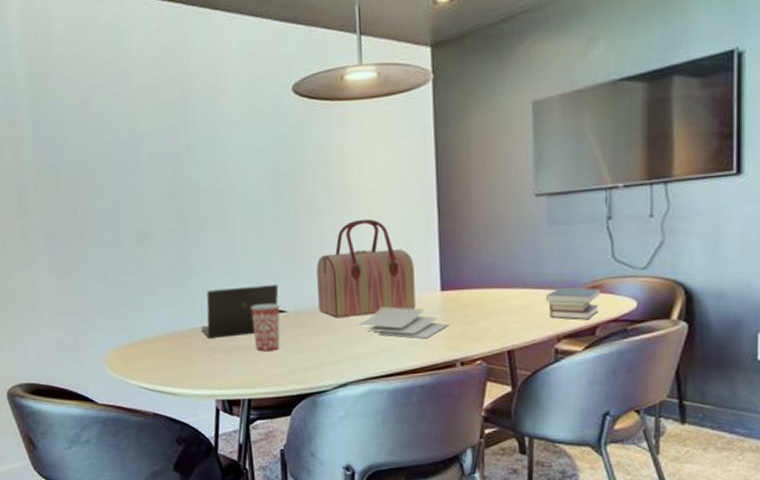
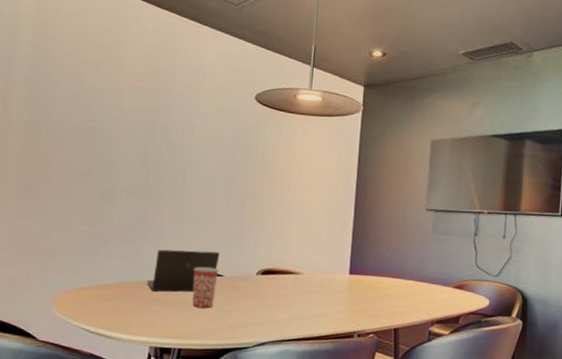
handbag: present [316,218,416,317] -> none [251,208,331,287]
papers: present [357,307,450,339] -> none [280,282,353,312]
books: present [546,287,600,320] -> none [426,282,465,311]

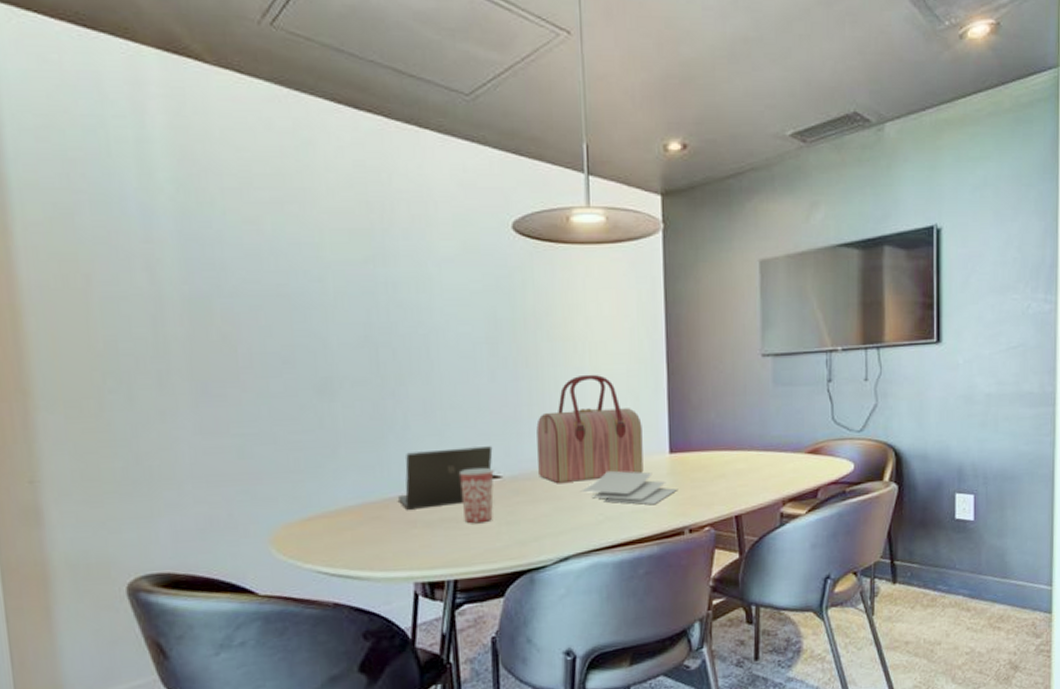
handbag: none [251,208,331,287] -> present [536,374,644,483]
papers: none [280,282,353,312] -> present [580,471,679,505]

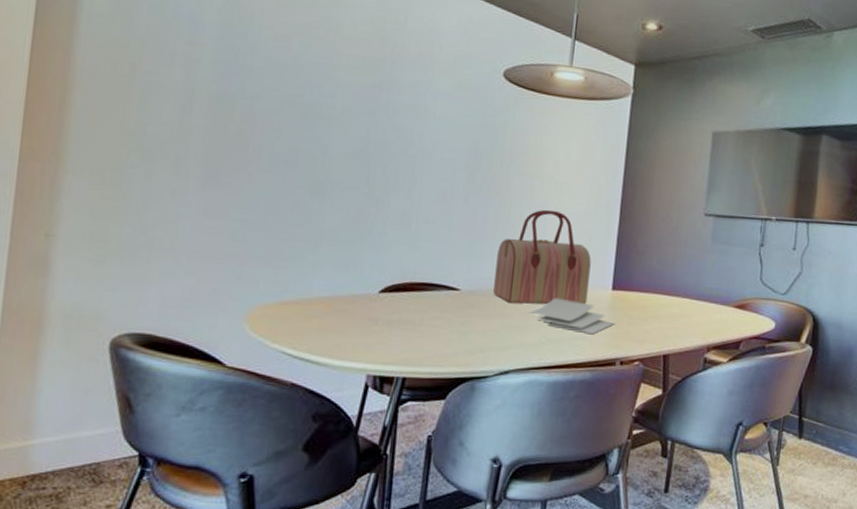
laptop: present [398,446,493,510] -> none [366,256,457,309]
mug: present [458,468,494,524] -> none [421,279,454,329]

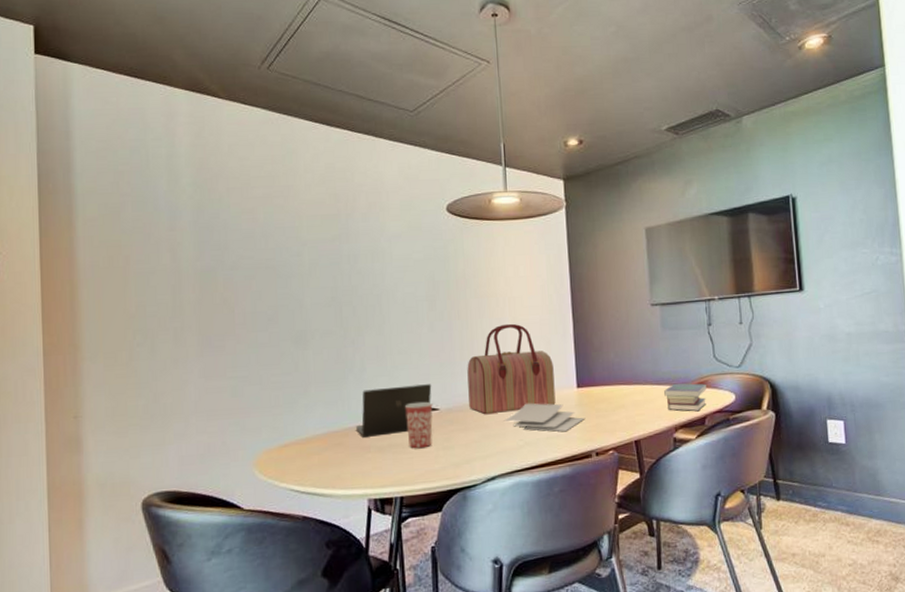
laptop: none [366,256,457,309] -> present [356,384,432,437]
mug: none [421,279,454,329] -> present [404,402,433,449]
books: none [702,301,748,335] -> present [664,383,707,412]

